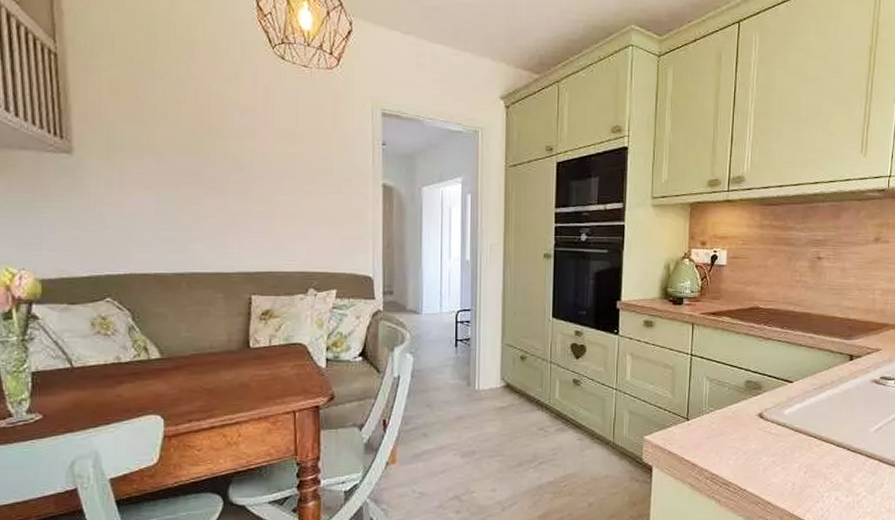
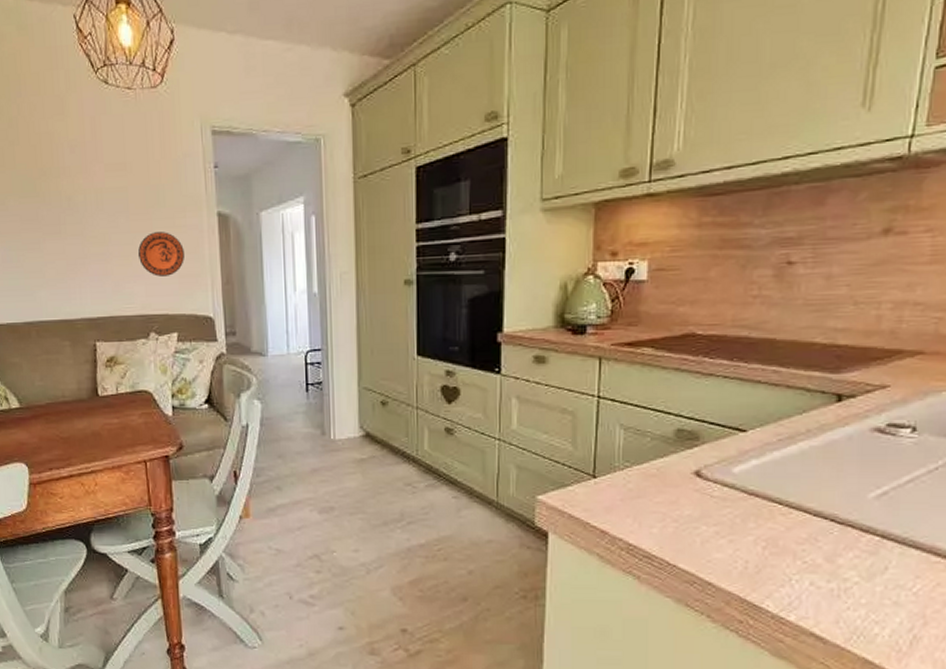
decorative plate: none [302,197,348,237] -> present [137,232,184,277]

